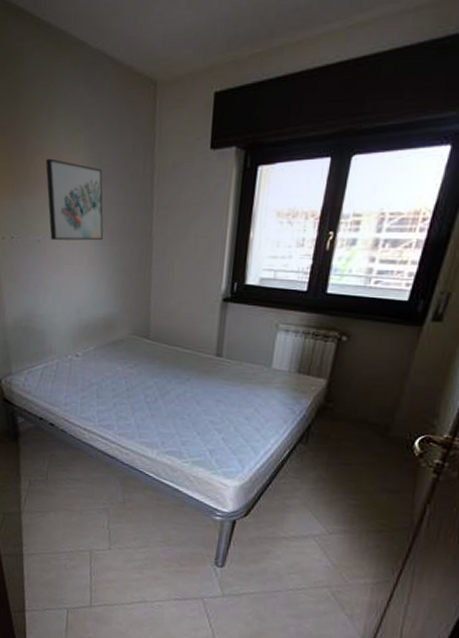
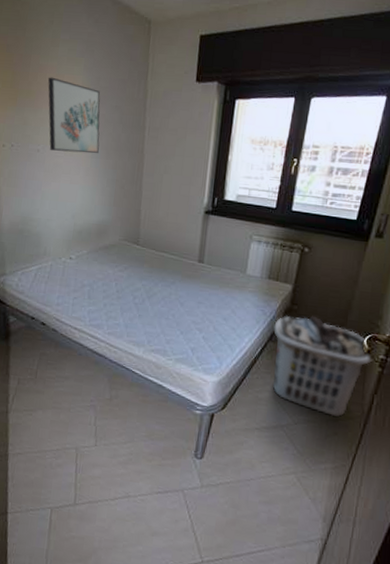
clothes hamper: none [303,413,426,528] -> present [272,315,373,417]

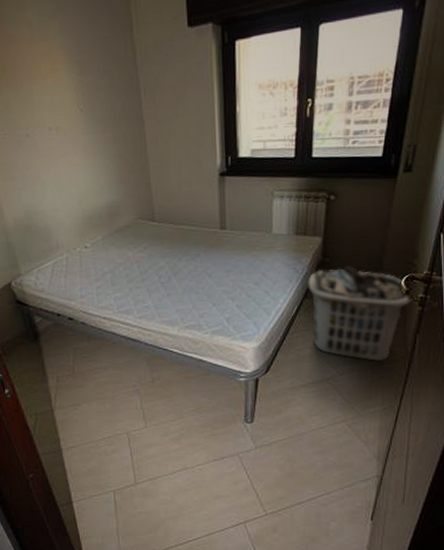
wall art: present [47,77,100,154] -> none [21,47,95,133]

